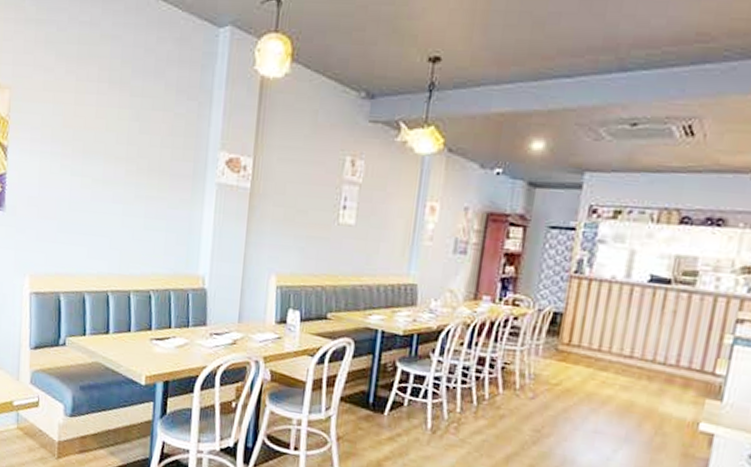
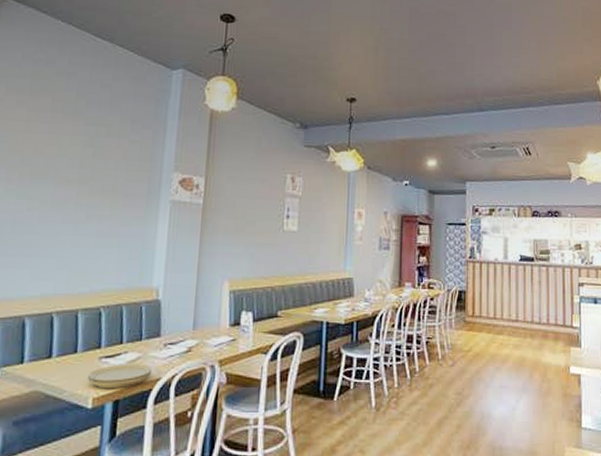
plate: none [140,347,199,371] -> present [86,364,153,389]

